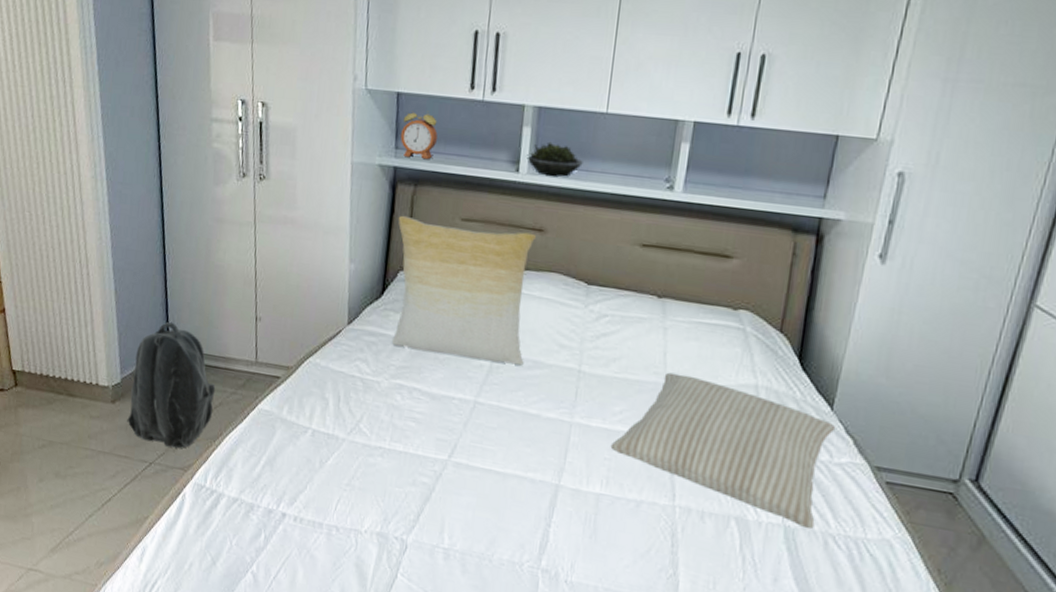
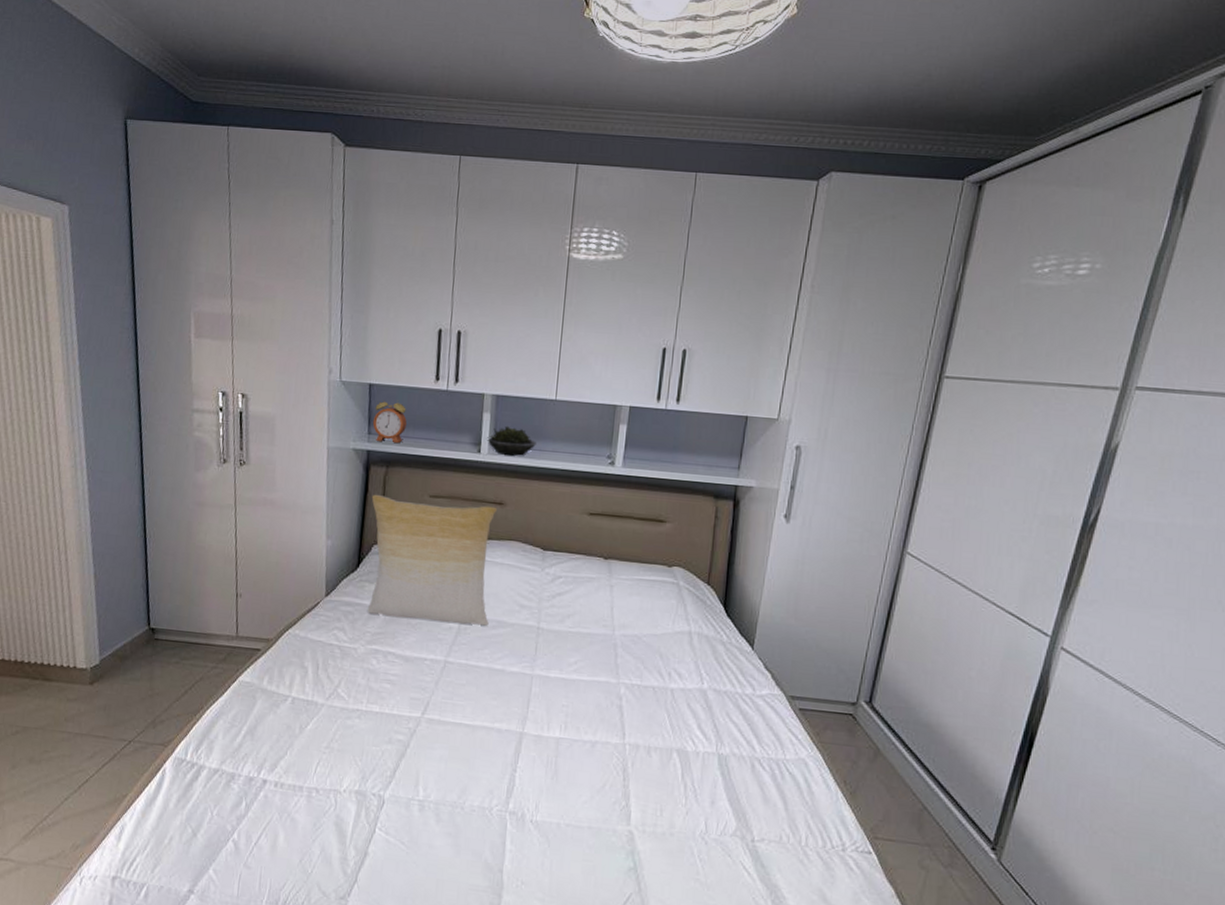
backpack: present [127,321,216,449] -> none [106,602,197,725]
pillow: present [610,372,836,530] -> none [567,624,757,755]

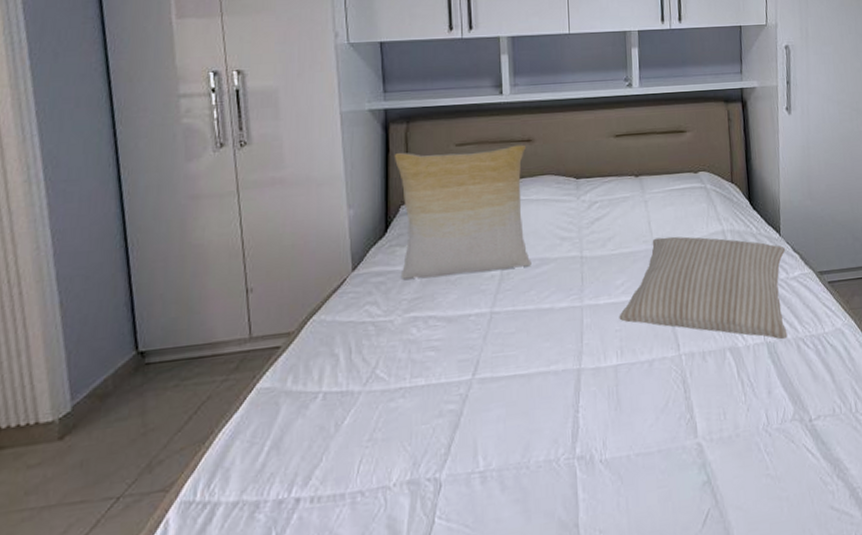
alarm clock: present [372,400,407,444] -> none [387,54,423,99]
succulent plant: present [487,425,537,456] -> none [508,64,556,93]
pillow: none [567,624,757,755] -> present [619,236,788,340]

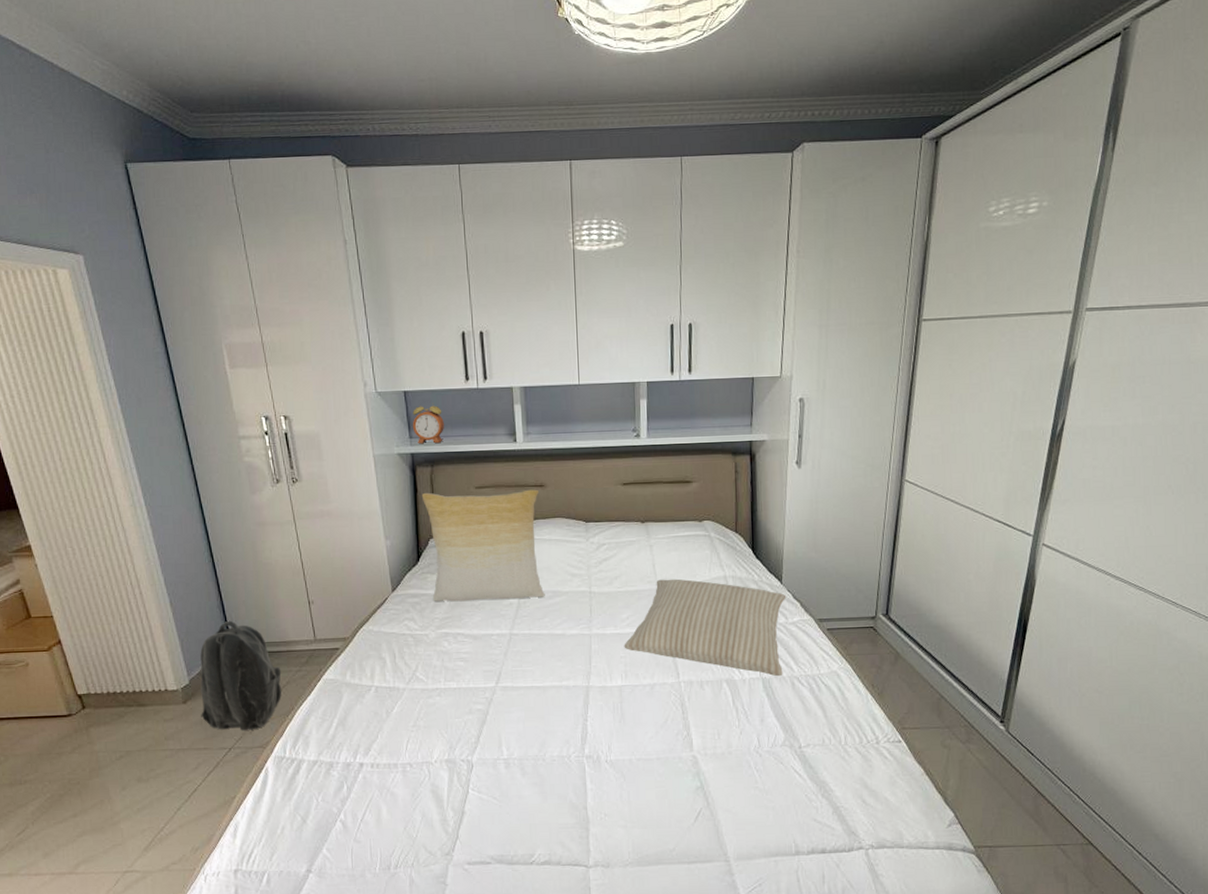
backpack: none [82,320,202,473] -> present [200,620,282,731]
alarm clock: none [387,54,423,99] -> present [412,403,444,444]

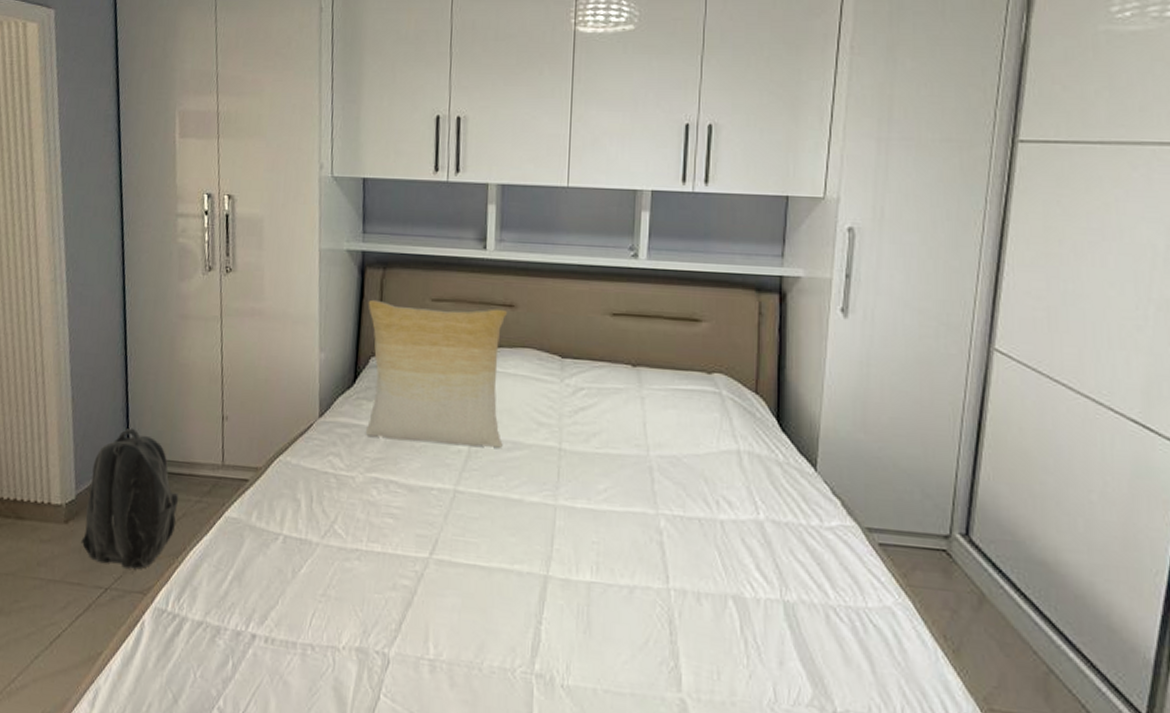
alarm clock: present [412,403,444,444] -> none [367,194,404,243]
pillow: present [624,579,786,677] -> none [597,443,822,603]

